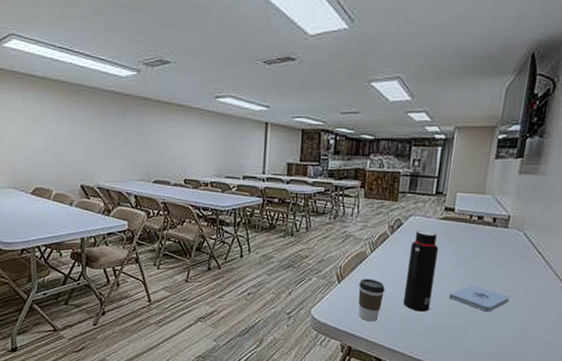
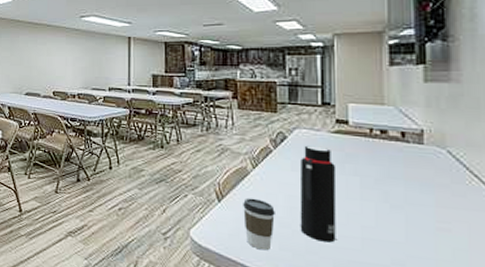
notepad: present [448,284,510,312] -> none [359,211,446,249]

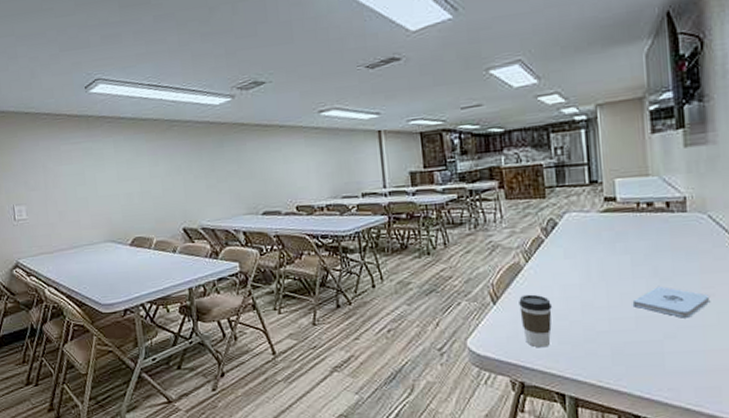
water bottle: present [299,145,337,243] -> none [573,228,612,328]
notepad: none [359,211,446,249] -> present [632,285,711,318]

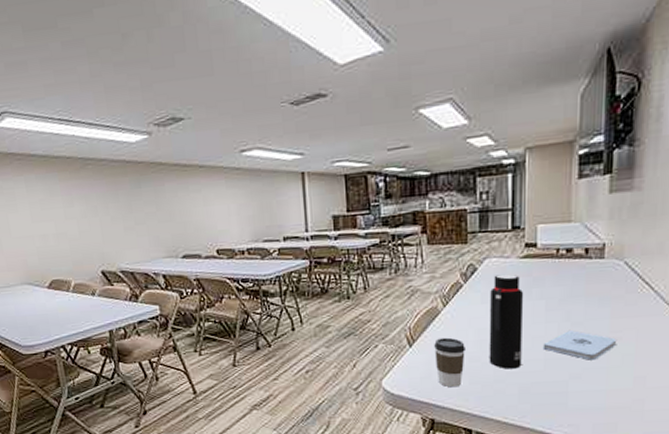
water bottle: none [573,228,612,328] -> present [489,274,524,369]

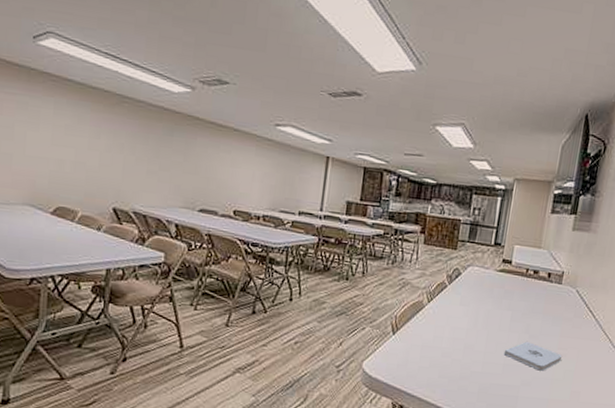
coffee cup: present [434,337,465,388] -> none [412,330,441,379]
water bottle: present [489,274,524,369] -> none [458,282,496,369]

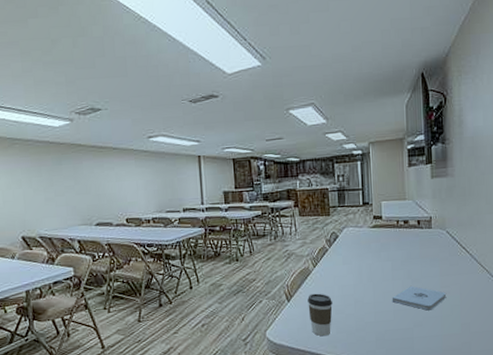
coffee cup: none [412,330,441,379] -> present [307,293,333,337]

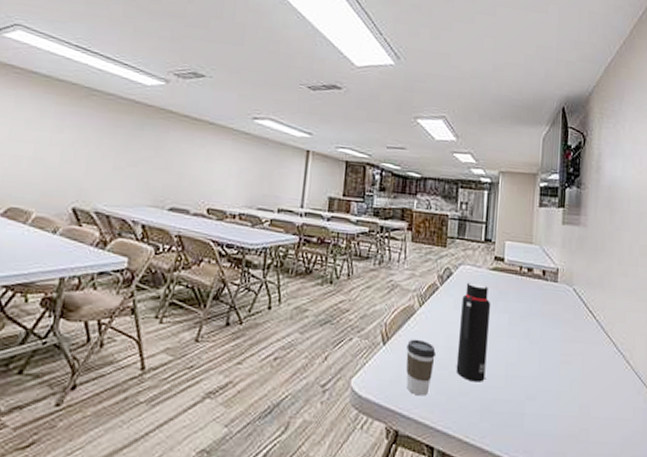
water bottle: none [349,240,377,320] -> present [456,282,491,382]
notepad: present [392,285,447,311] -> none [504,347,567,382]

